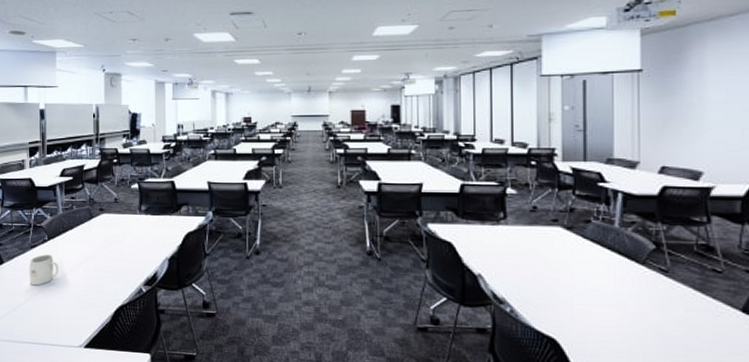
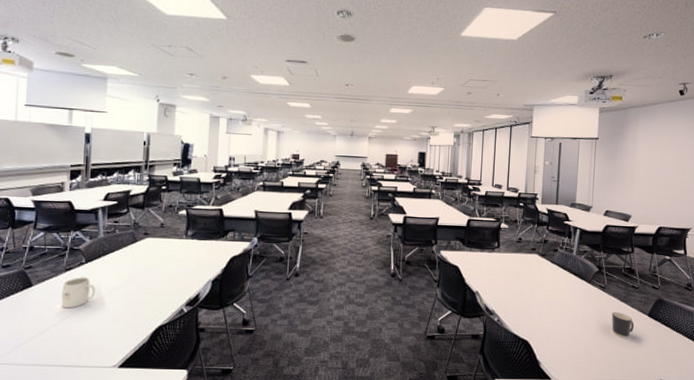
mug: none [681,304,719,341] -> present [611,311,634,338]

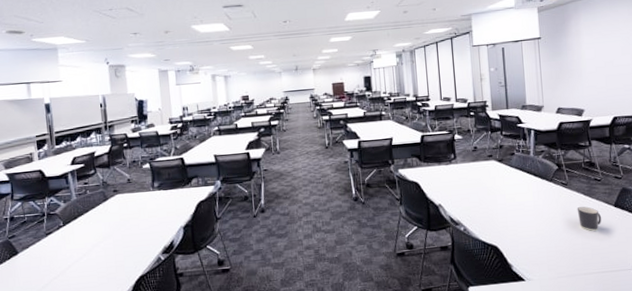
mug: present [61,277,96,309] -> none [45,239,77,271]

